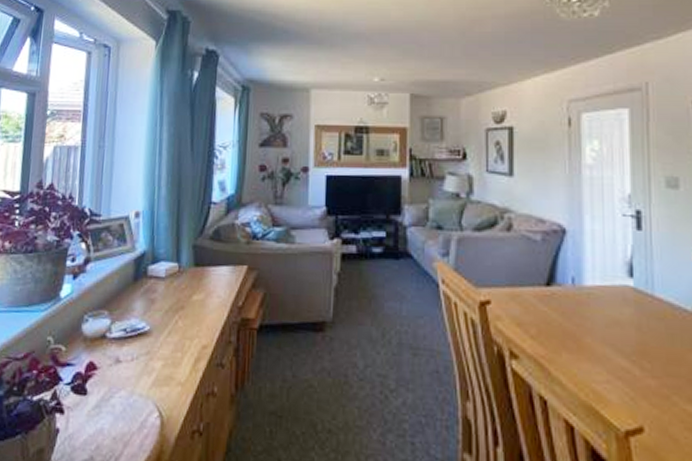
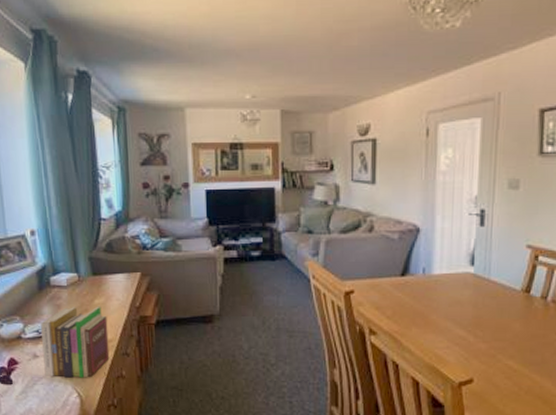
books: none [125,303,205,393] -> present [41,306,110,378]

